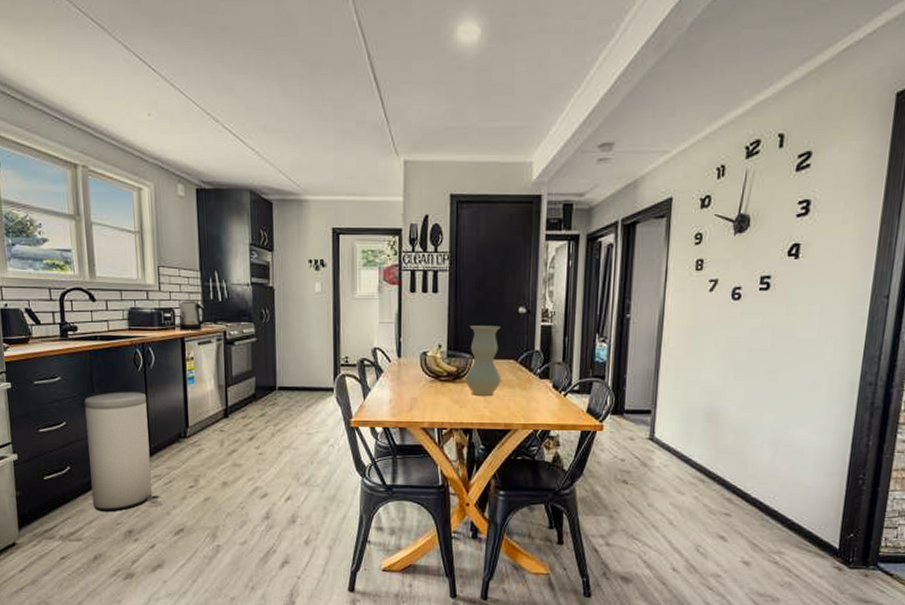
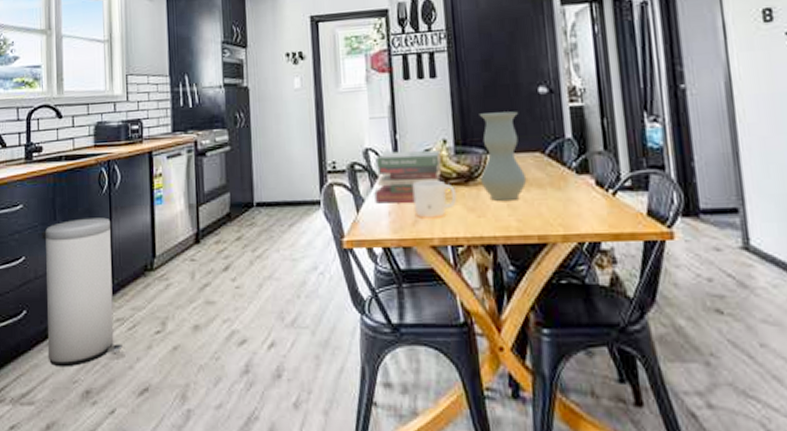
kettle: present [178,301,208,331] -> none [146,109,178,144]
books: none [379,351,436,393] -> present [374,150,442,204]
mug: none [410,377,446,406] -> present [412,180,457,218]

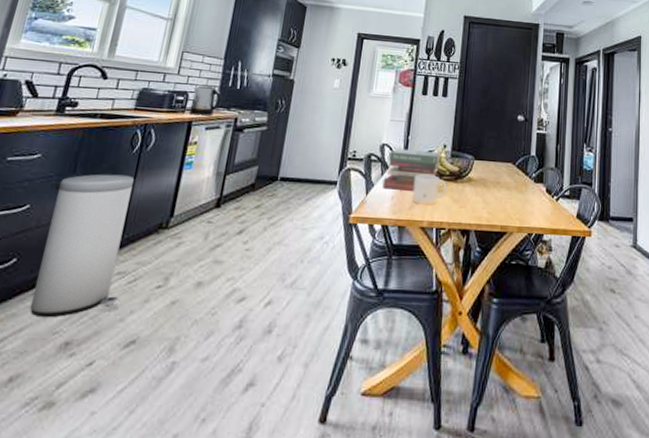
kettle: none [146,109,178,144] -> present [189,86,223,116]
vase: present [479,111,527,202] -> none [466,129,501,198]

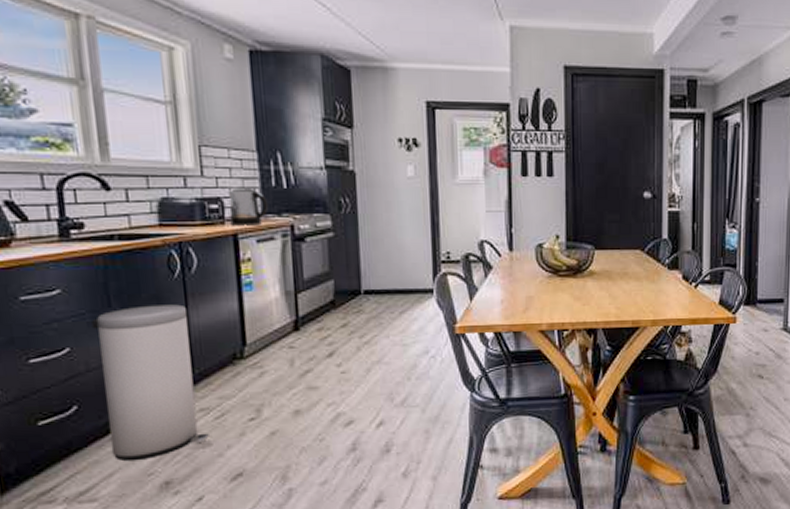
books: present [382,148,440,191] -> none [488,244,553,293]
mug: present [412,174,447,205] -> none [525,272,566,306]

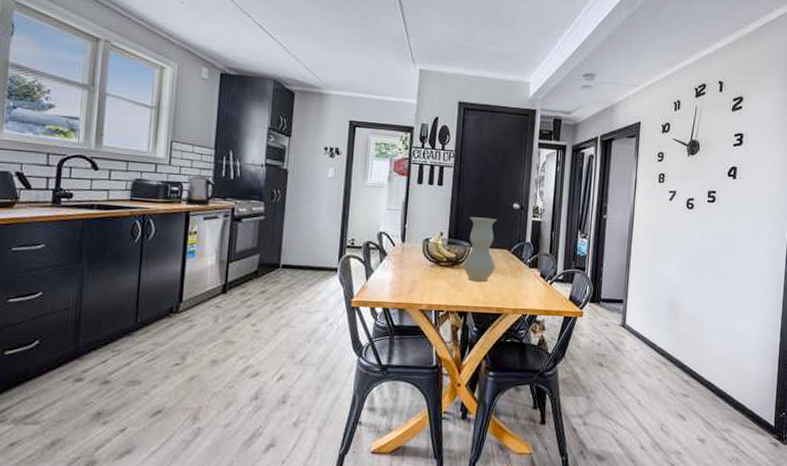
pedal bin: present [92,304,209,461] -> none [59,263,140,391]
vase: none [588,213,627,292] -> present [463,217,497,283]

